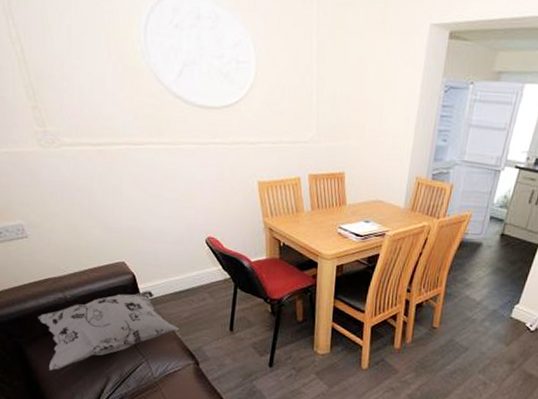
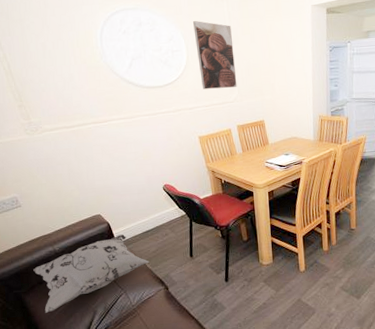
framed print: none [268,22,319,124] -> present [193,20,237,89]

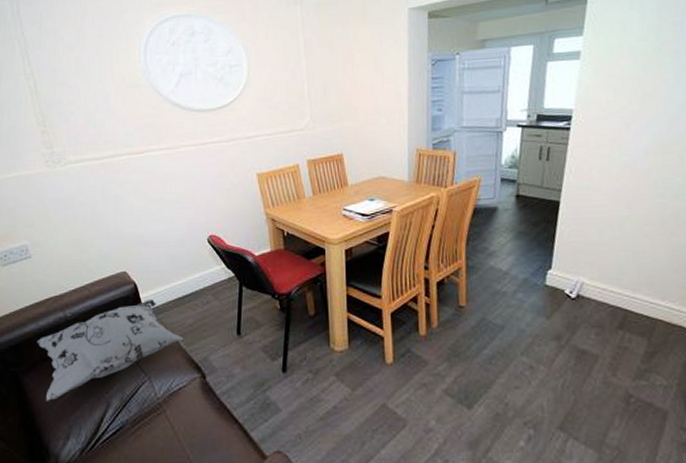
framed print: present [193,20,237,89] -> none [258,28,310,114]

